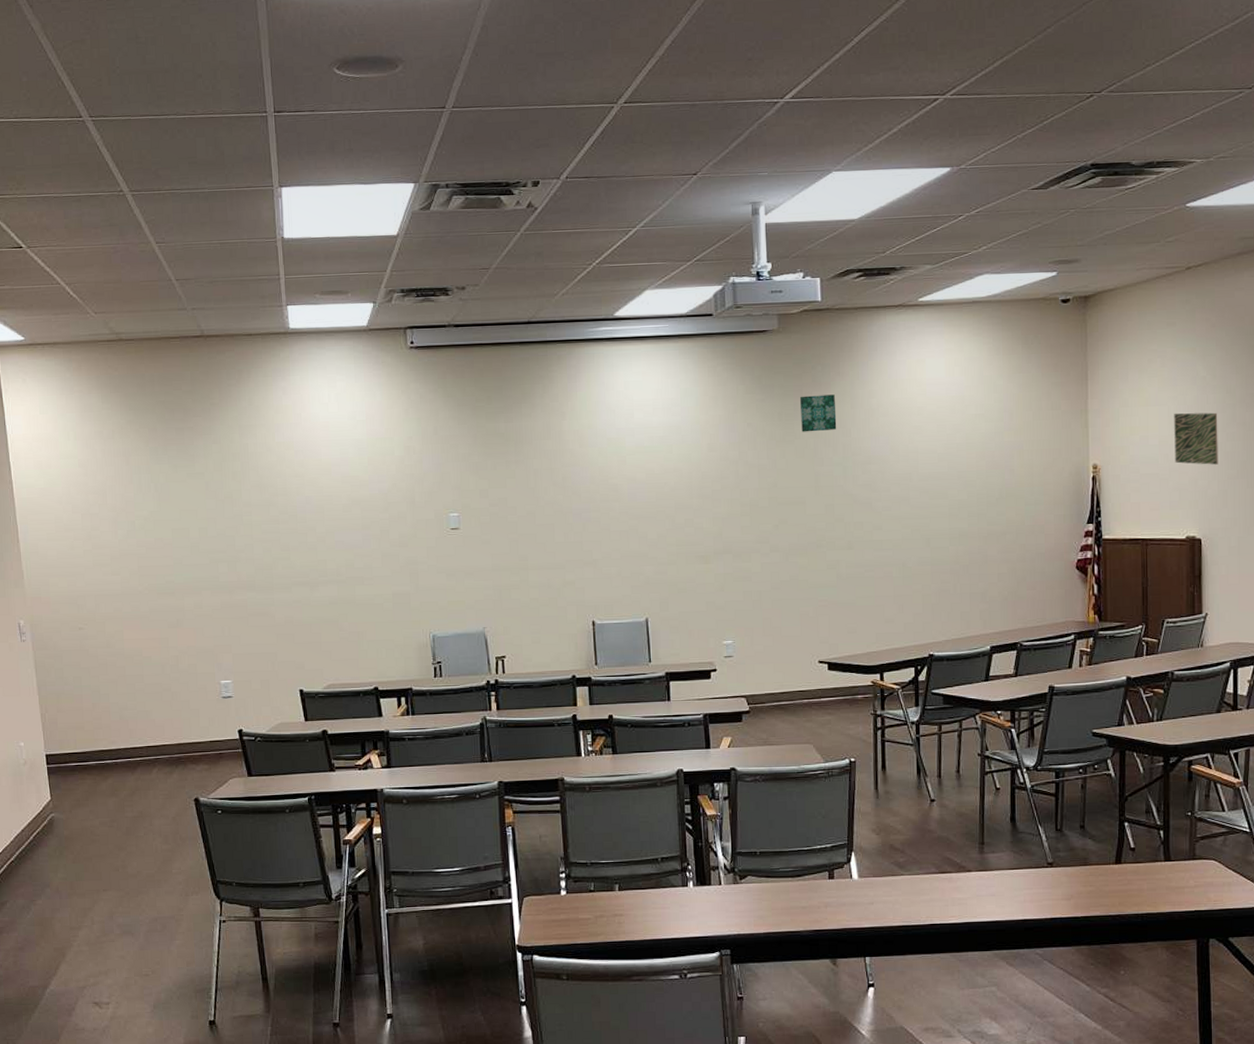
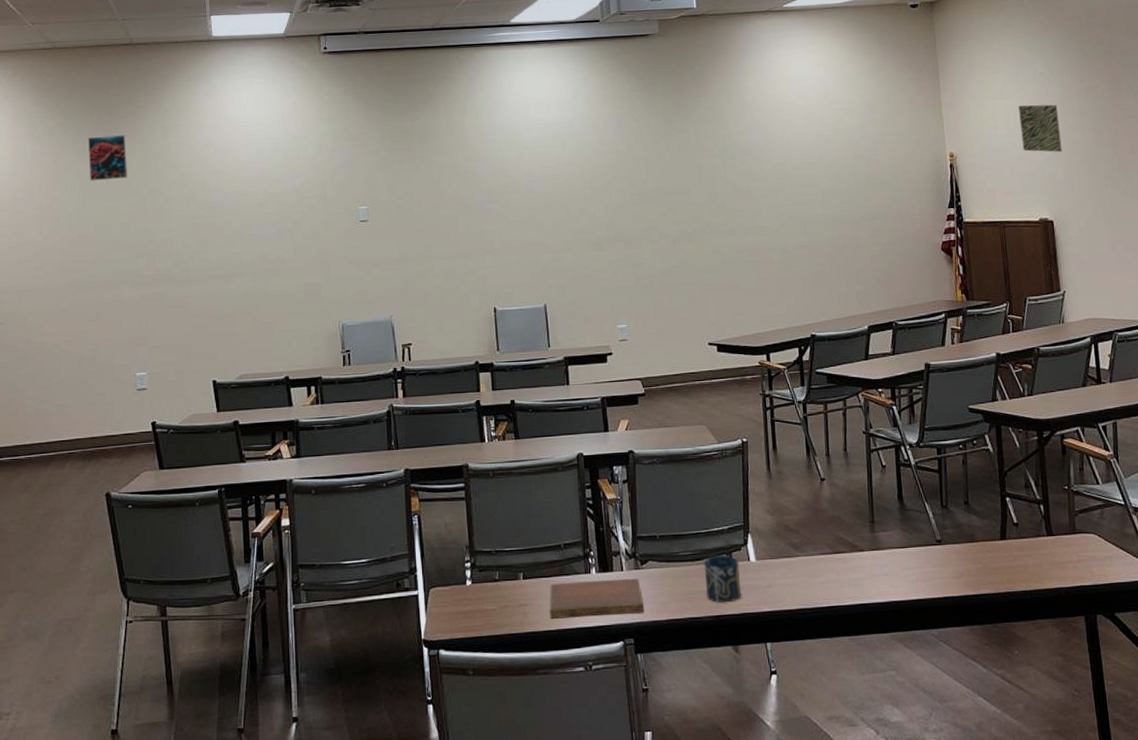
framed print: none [160,434,204,483] -> present [87,135,127,181]
notebook: none [645,892,742,929] -> present [549,578,645,619]
wall art: present [799,394,837,432] -> none [680,92,716,127]
cup: none [804,872,842,918] -> present [704,555,742,603]

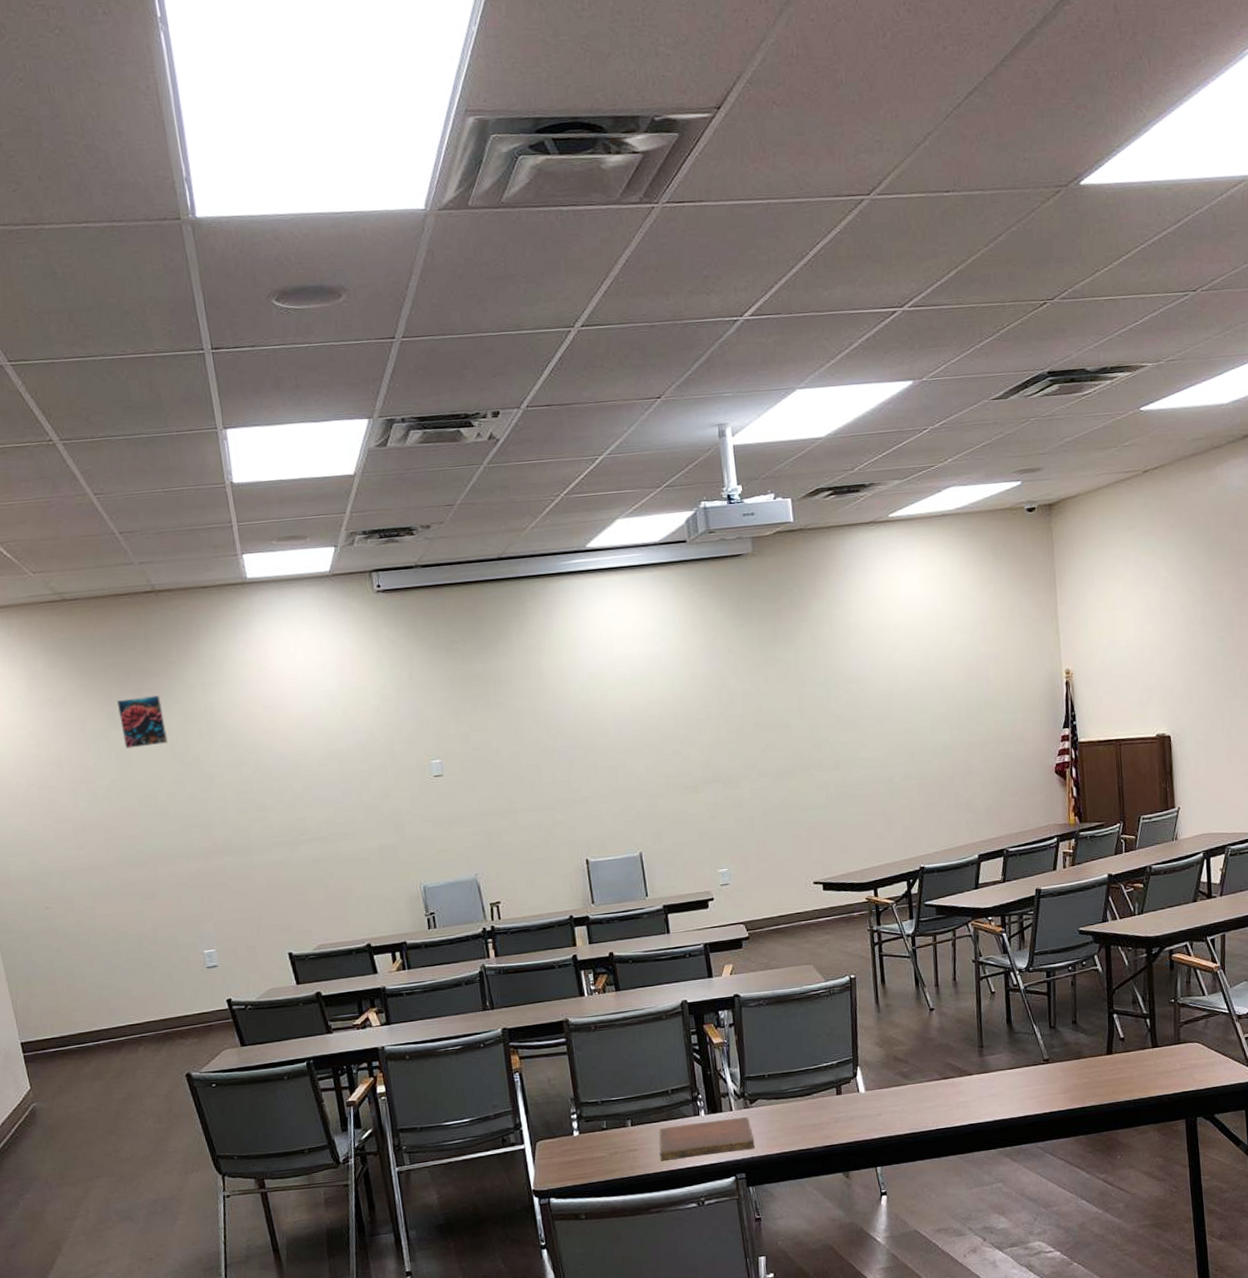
cup: present [704,555,742,603] -> none [813,1088,852,1134]
wall art: present [1018,104,1062,152] -> none [1139,612,1183,664]

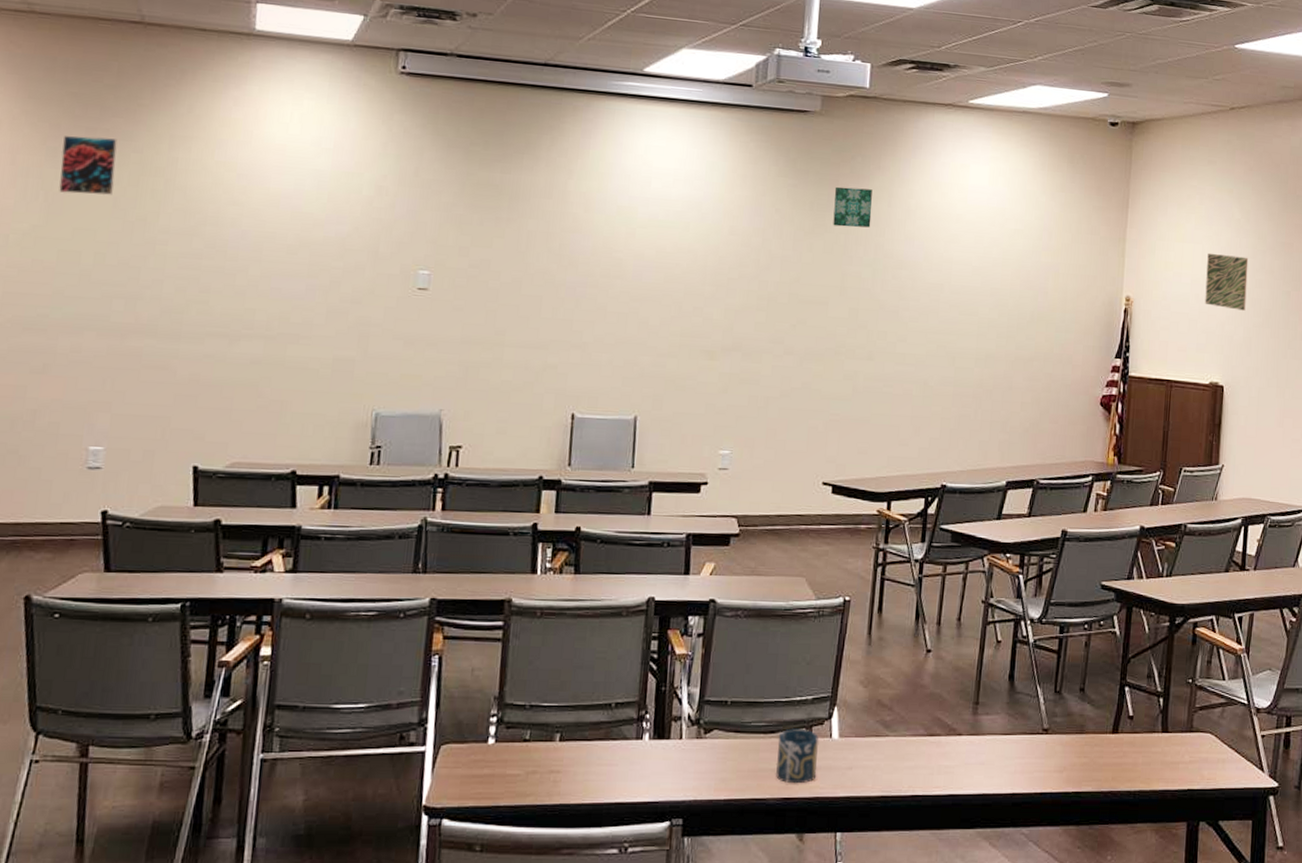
notebook: present [659,1116,755,1161] -> none [586,748,701,790]
wall art: none [778,615,817,655] -> present [833,186,872,228]
cup: none [813,1088,852,1134] -> present [776,728,820,784]
wall art: none [1139,612,1183,664] -> present [1205,253,1249,311]

